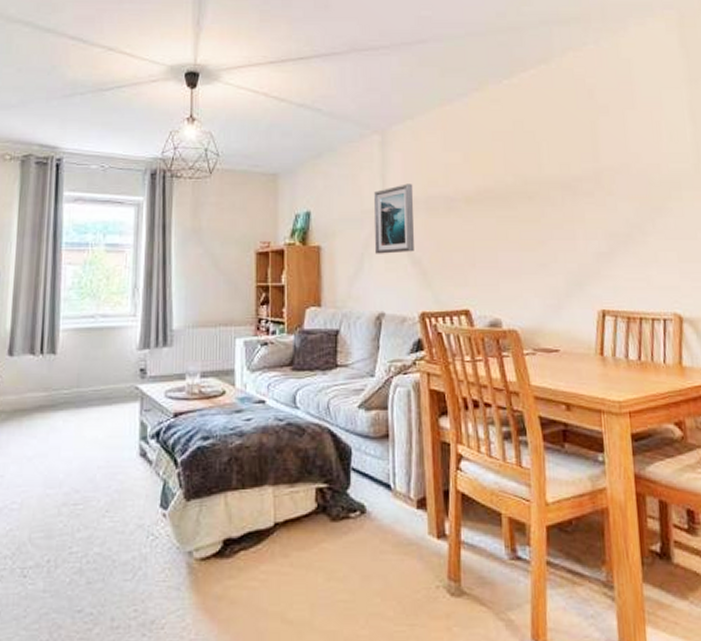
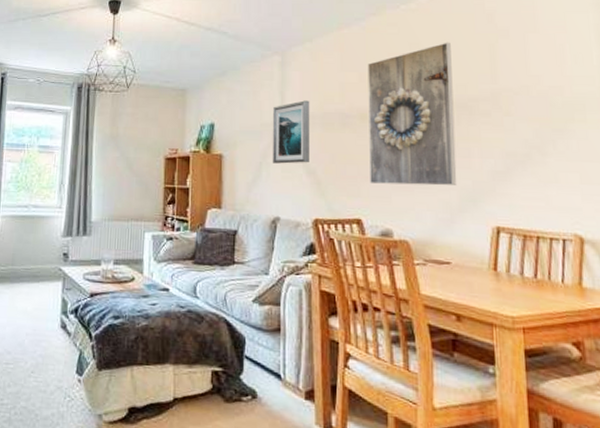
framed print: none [471,119,563,272] -> present [367,42,457,186]

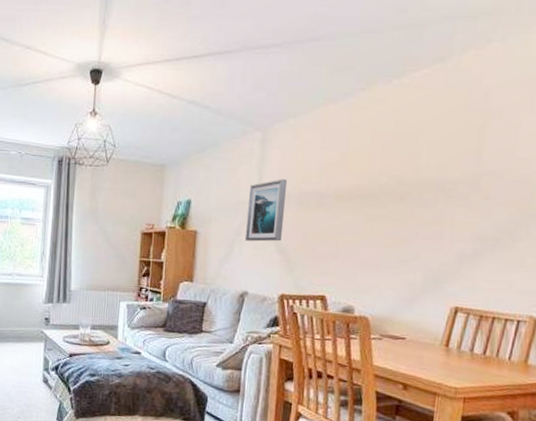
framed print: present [367,42,457,186] -> none [337,121,440,268]

